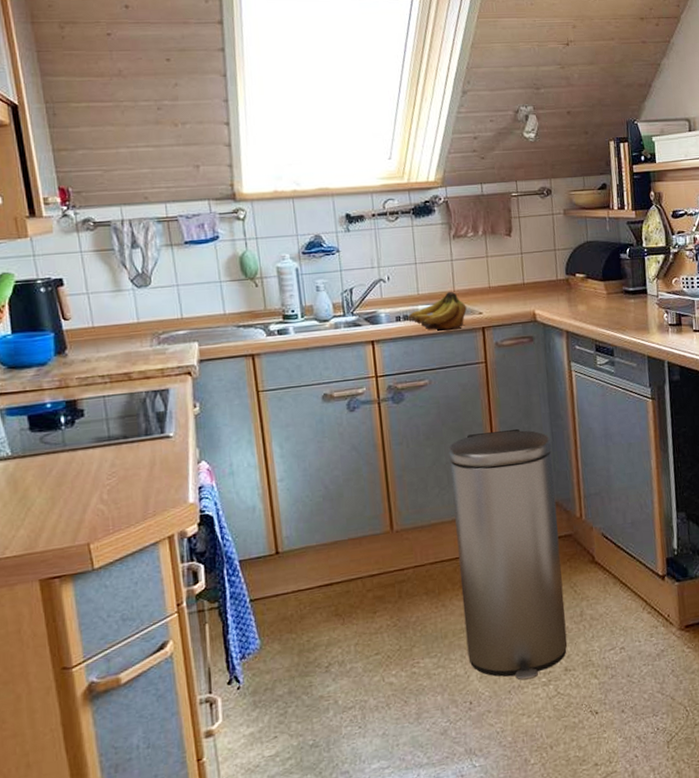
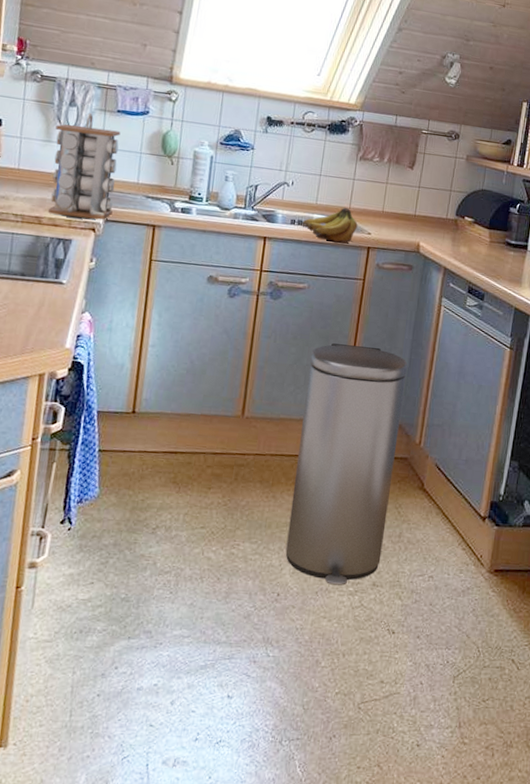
spice rack: none [122,250,205,367] -> present [47,112,121,220]

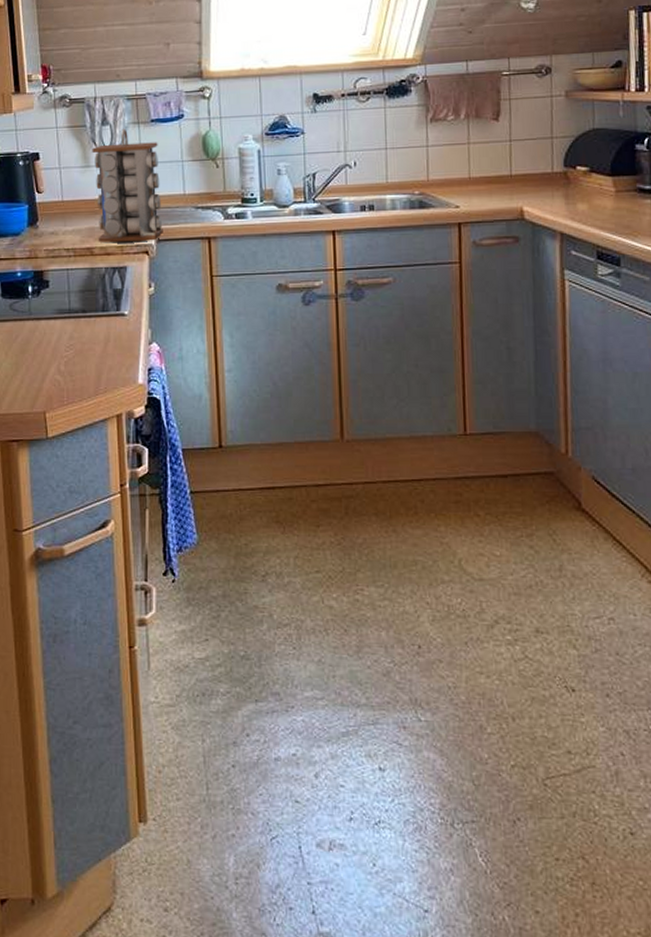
pedal bin: present [285,343,408,586] -> none [410,341,541,634]
fruit: present [301,207,358,245] -> none [373,180,441,225]

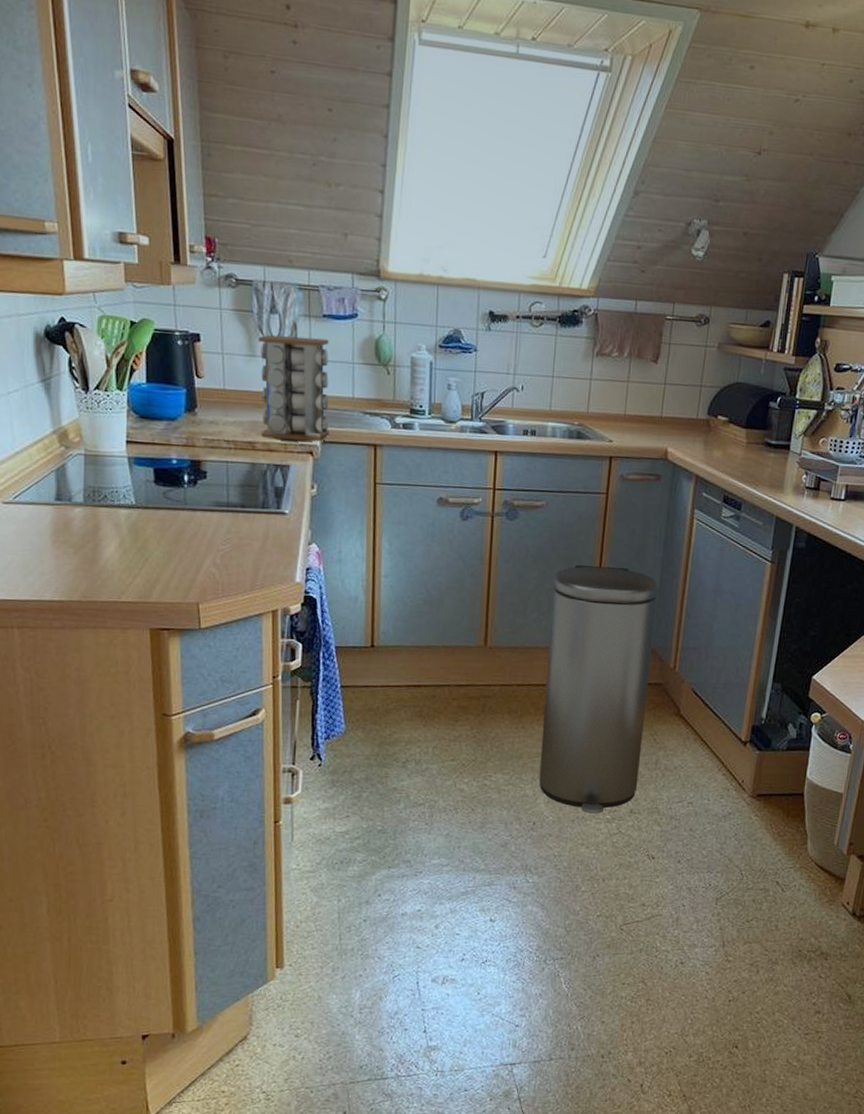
pedal bin: none [410,341,541,634] -> present [539,565,659,813]

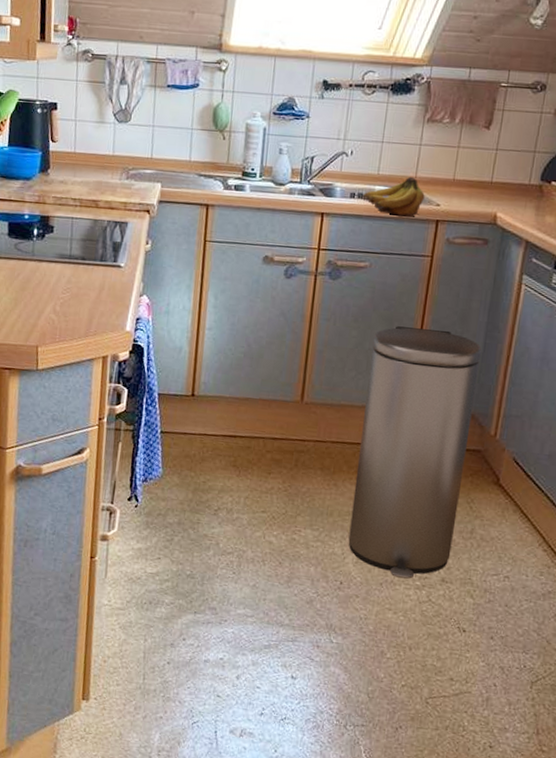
spice rack: present [258,319,329,442] -> none [104,89,171,201]
fruit: none [534,412,598,455] -> present [361,176,425,218]

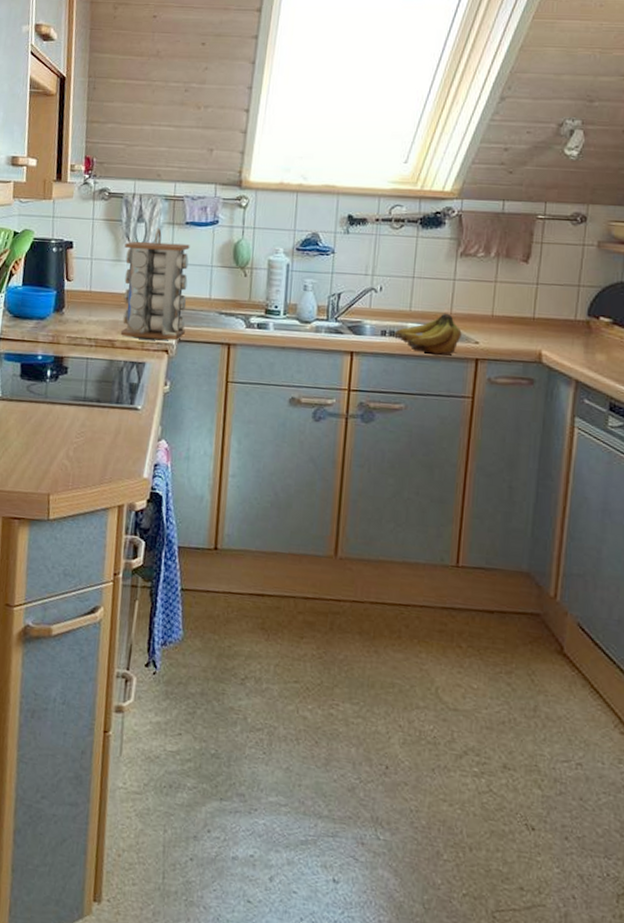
spice rack: none [104,89,171,201] -> present [120,227,190,341]
pedal bin: present [348,326,483,579] -> none [393,473,535,764]

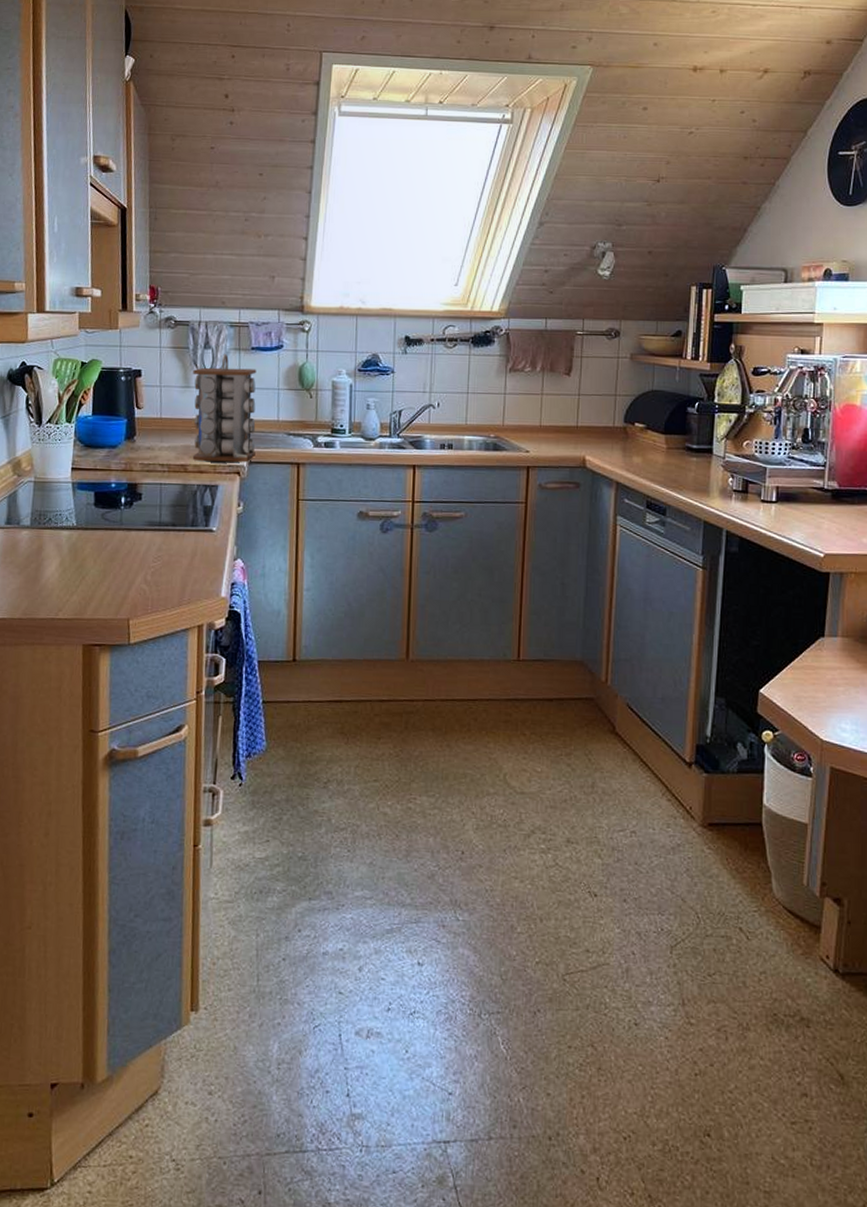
fruit: present [393,313,462,357] -> none [451,425,514,466]

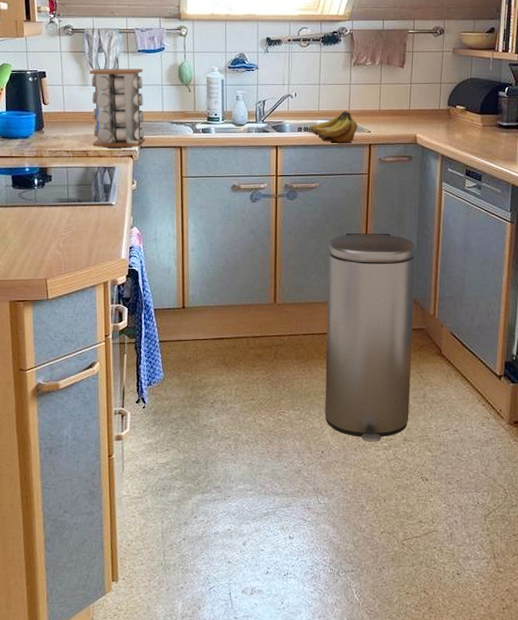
fruit: none [451,425,514,466] -> present [307,110,358,144]
pedal bin: none [466,575,585,842] -> present [325,233,417,442]

